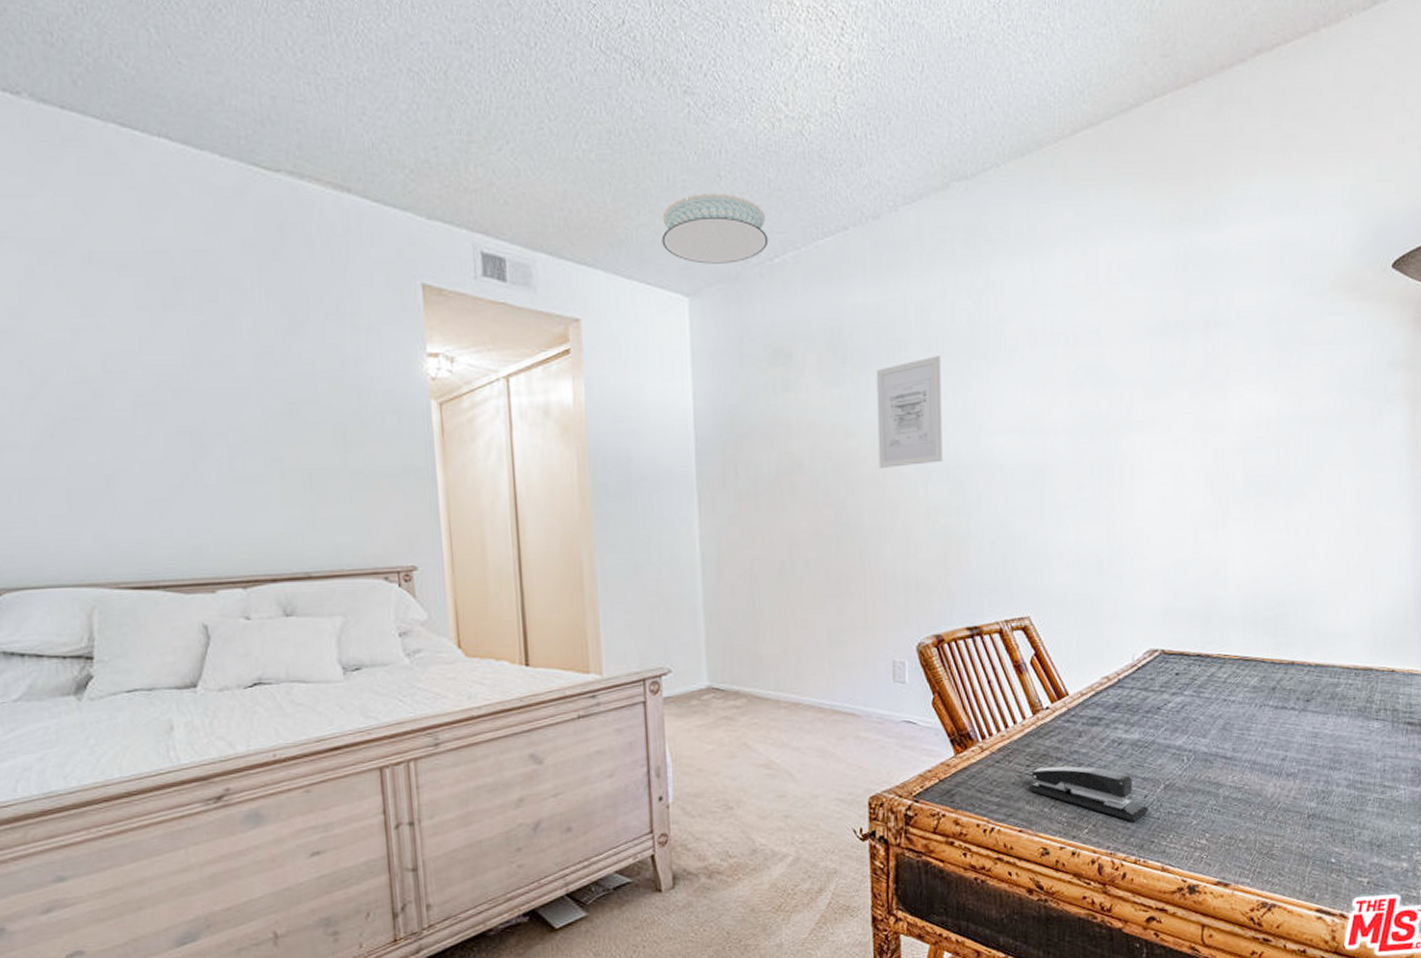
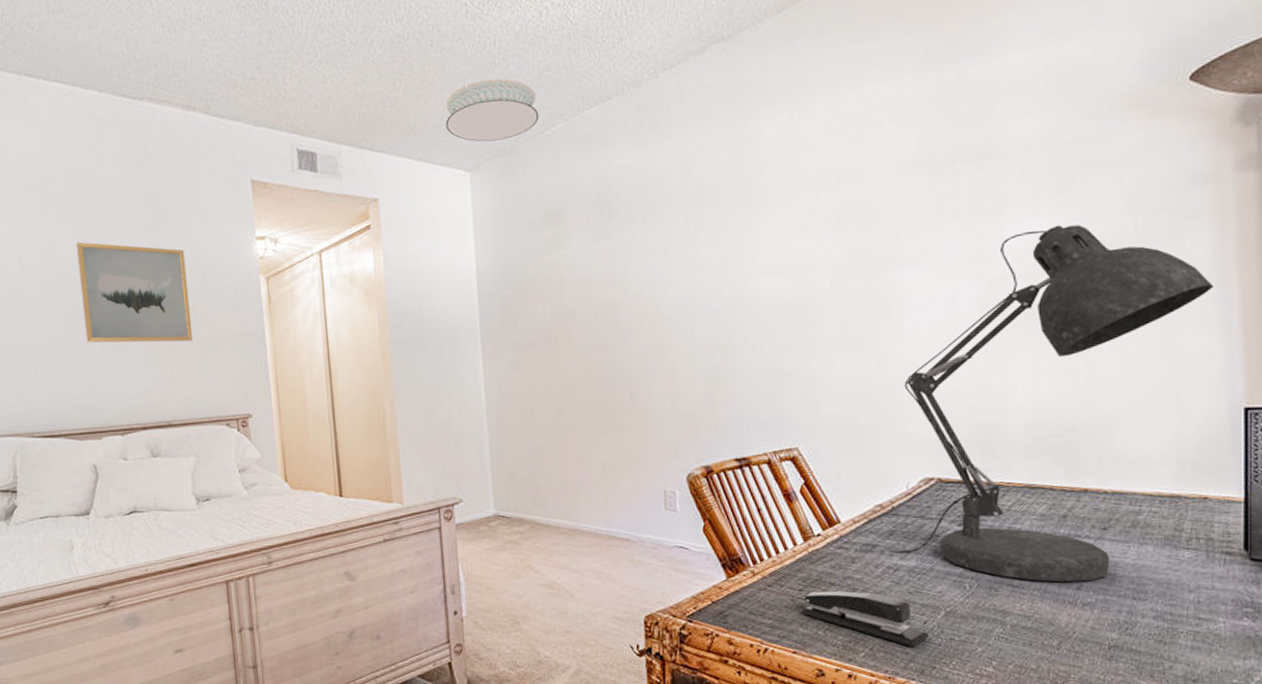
wall art: none [183,342,343,476] -> present [76,241,193,343]
wall art: present [876,356,943,468] -> none [641,206,707,314]
desk lamp: none [1114,400,1406,754] -> present [889,224,1214,583]

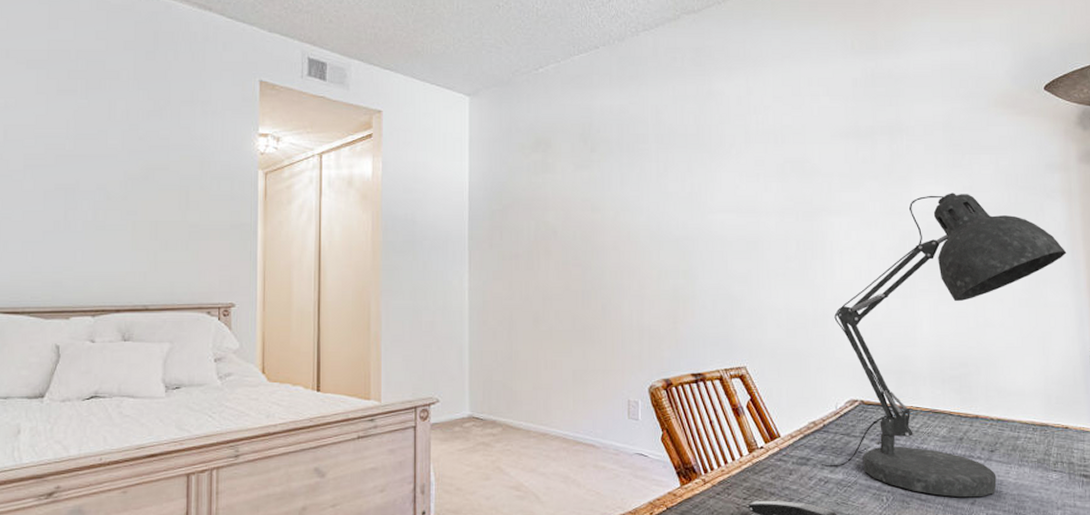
wall art: present [76,241,193,343] -> none [67,120,184,228]
ceiling light: present [445,78,539,142] -> none [450,18,535,72]

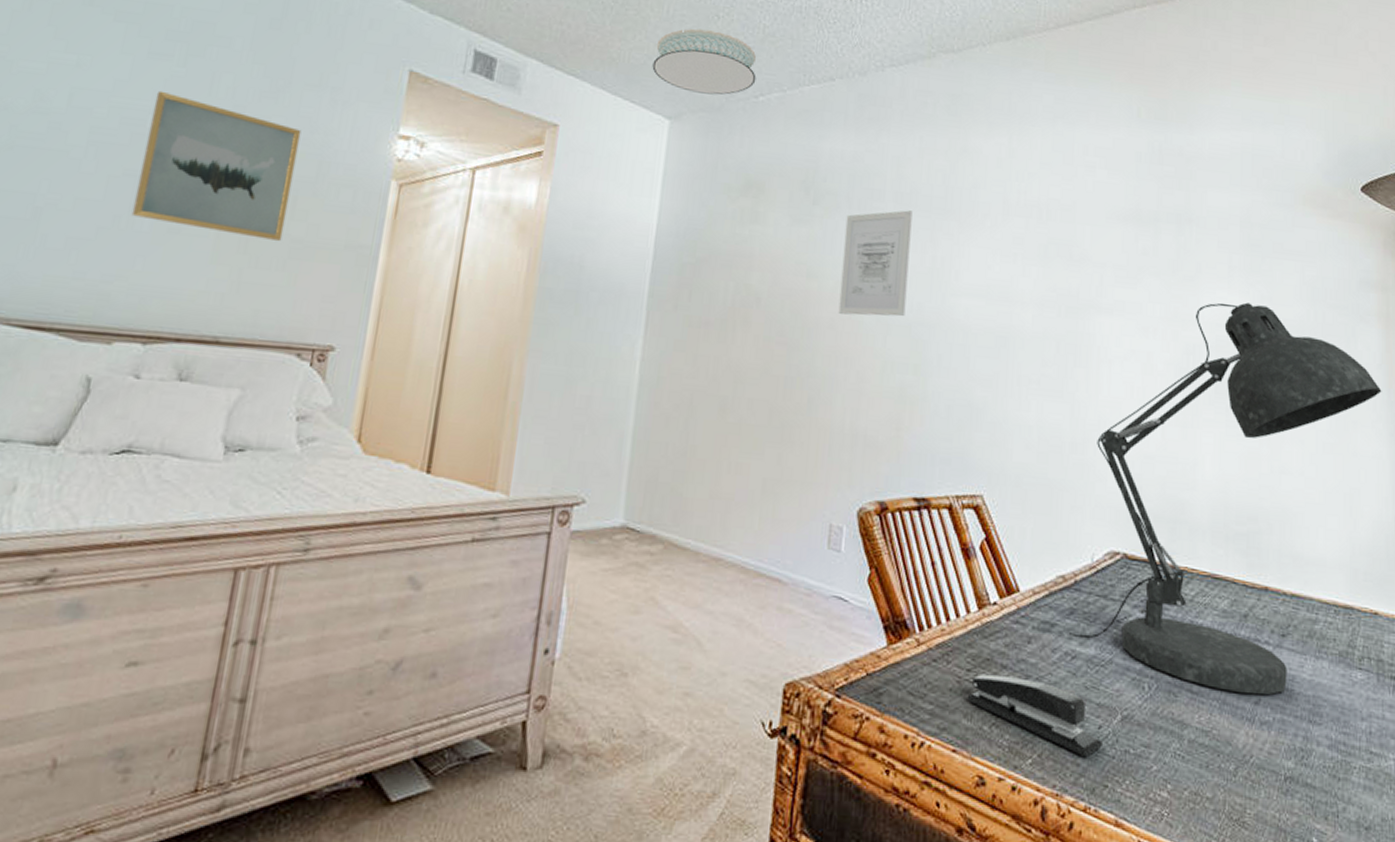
wall art: none [67,120,184,228] -> present [131,90,302,242]
ceiling light: none [450,18,535,72] -> present [652,28,756,95]
wall art: none [619,148,673,237] -> present [838,210,913,317]

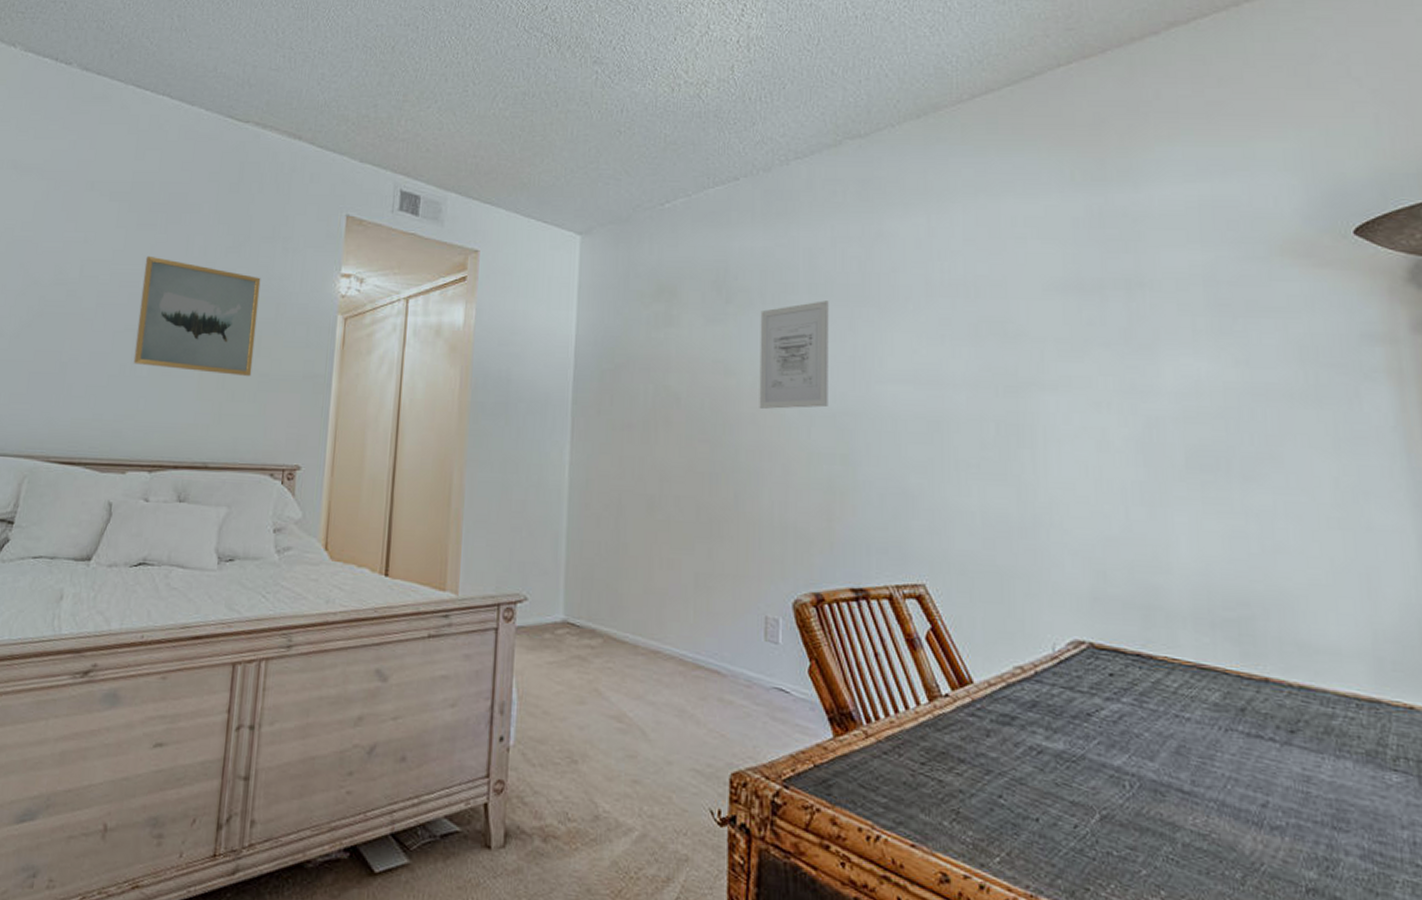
ceiling light: present [652,28,756,95] -> none [561,146,661,207]
stapler: present [967,673,1102,758] -> none [923,767,1080,858]
desk lamp: present [1068,302,1382,696] -> none [1031,368,1400,798]

